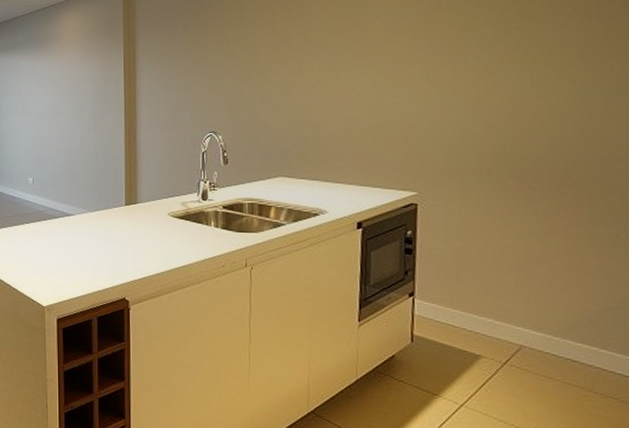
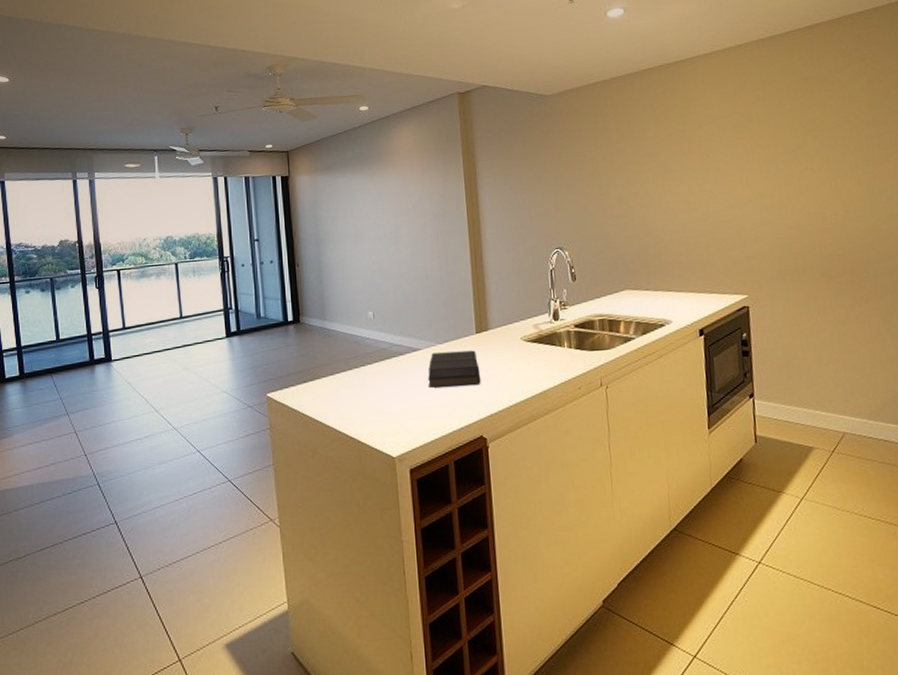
book: none [78,219,127,252] -> present [428,350,481,388]

